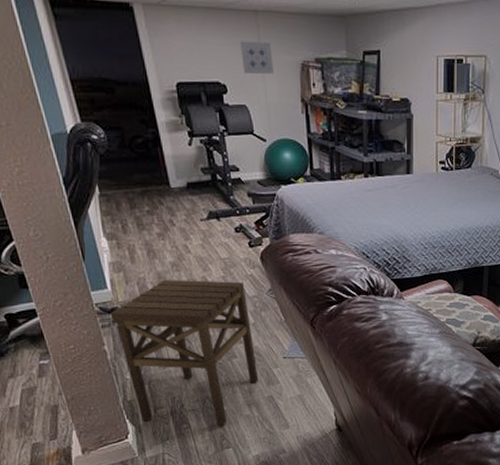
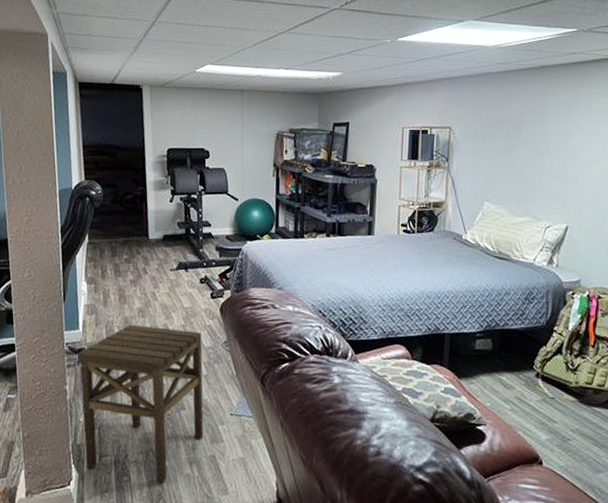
wall art: present [239,41,275,74] -> none [225,115,253,142]

